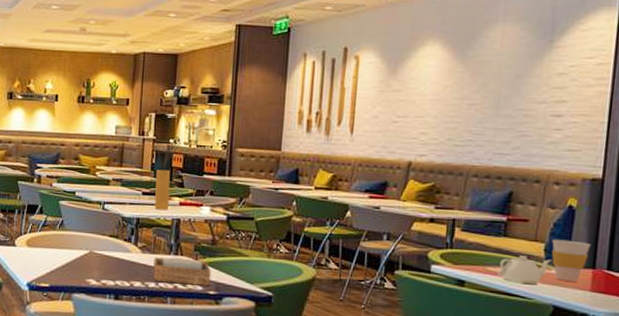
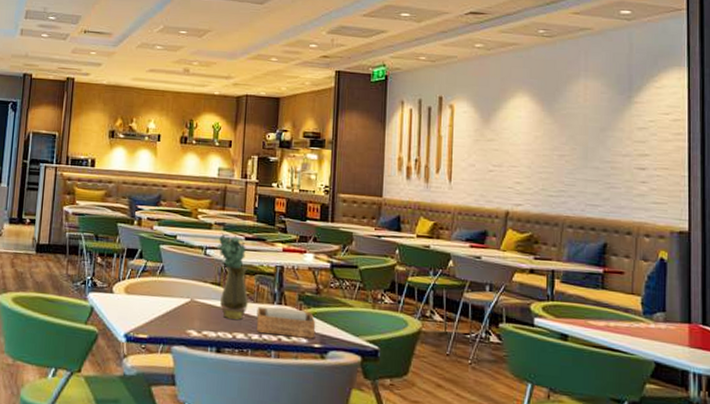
vase: none [115,187,145,269] -> present [217,232,248,320]
vase: present [154,138,180,210] -> none [257,182,283,257]
teapot: present [496,255,553,285] -> none [597,309,650,340]
cup: present [551,239,591,283] -> none [648,292,685,338]

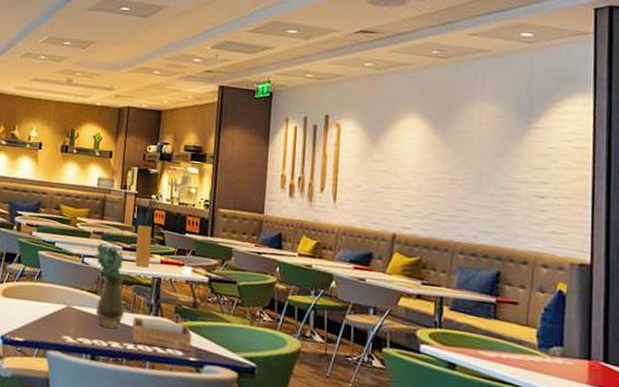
vase: none [257,182,283,257] -> present [135,194,162,268]

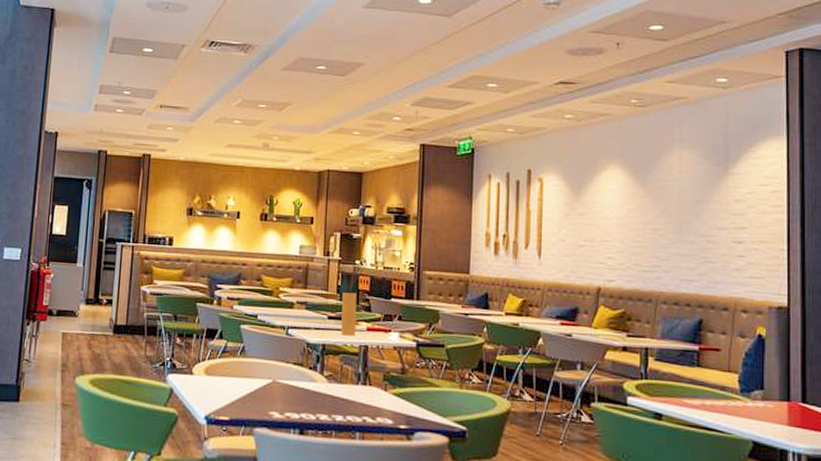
vase: present [95,241,125,329] -> none [299,311,332,401]
napkin holder: present [131,317,192,352] -> none [340,387,402,420]

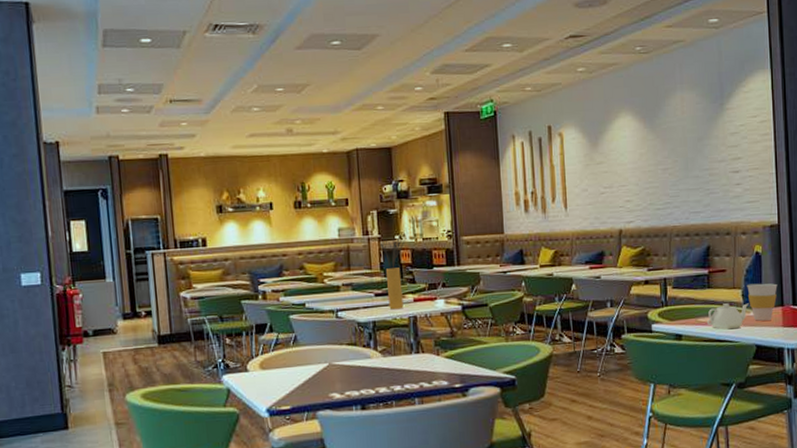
teapot: none [693,387,748,419] -> present [706,303,750,330]
cup: none [745,369,784,416] -> present [747,283,778,322]

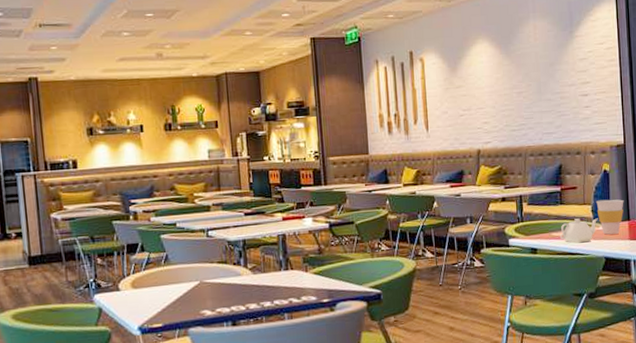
vase: present [381,233,406,310] -> none [250,154,274,229]

